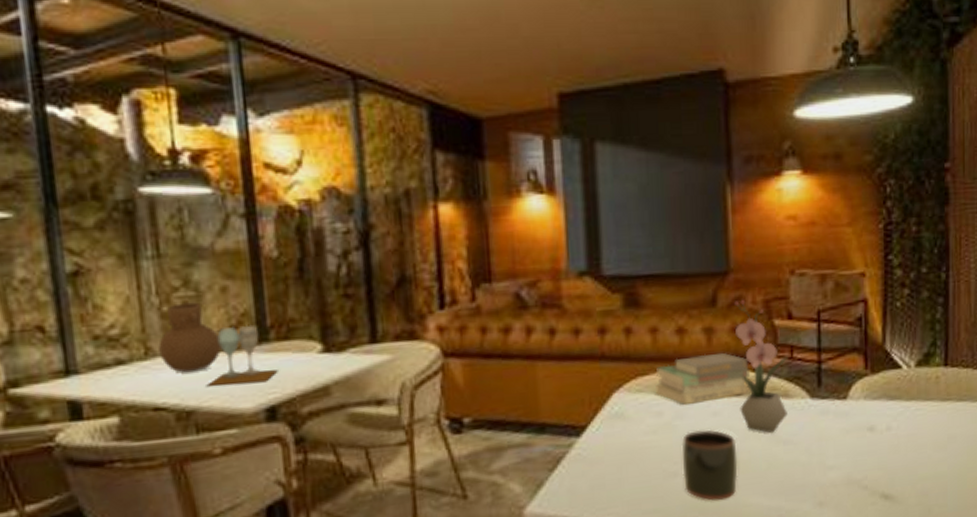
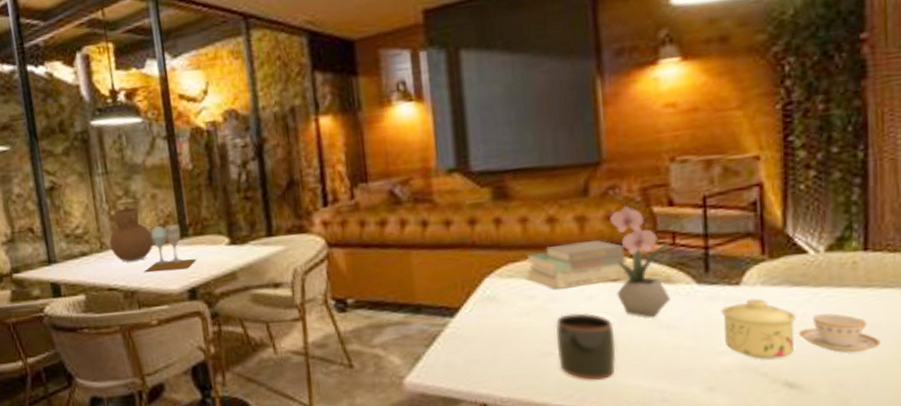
sugar bowl: none [830,412,892,472] -> present [721,298,797,359]
teacup: none [892,425,956,463] -> present [798,312,881,353]

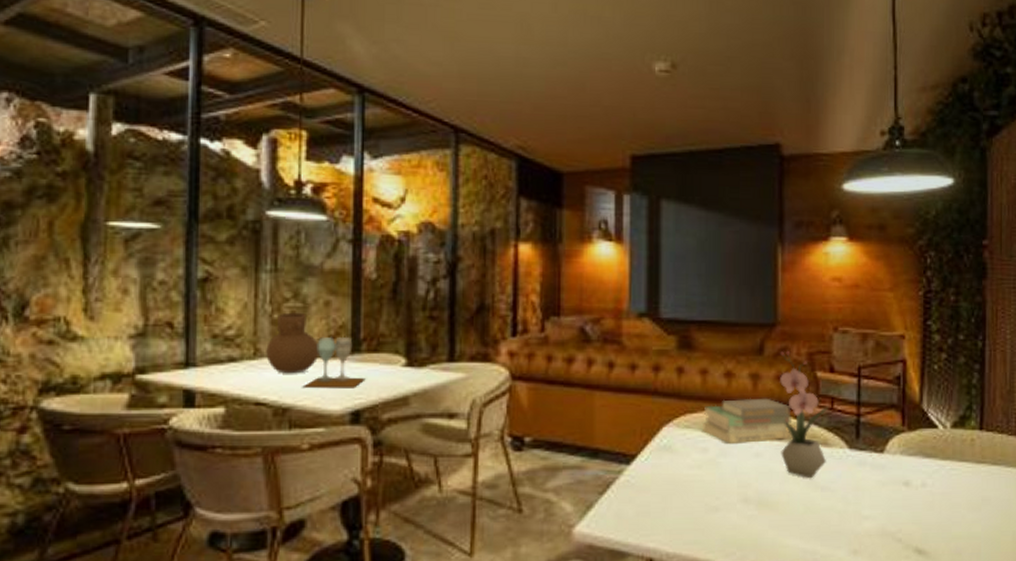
mug: present [555,312,617,380] -> none [723,469,777,538]
sugar bowl: present [721,298,797,359] -> none [867,466,927,526]
teacup: present [798,312,881,353] -> none [927,484,990,523]

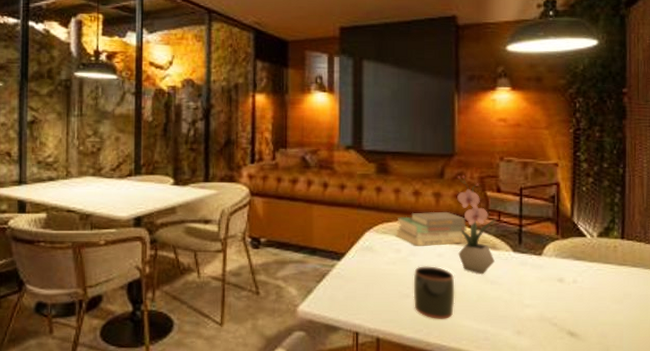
vase: present [266,312,319,373] -> none [75,145,112,189]
wineglass: present [302,336,366,389] -> none [100,162,145,201]
mug: none [723,469,777,538] -> present [413,266,455,319]

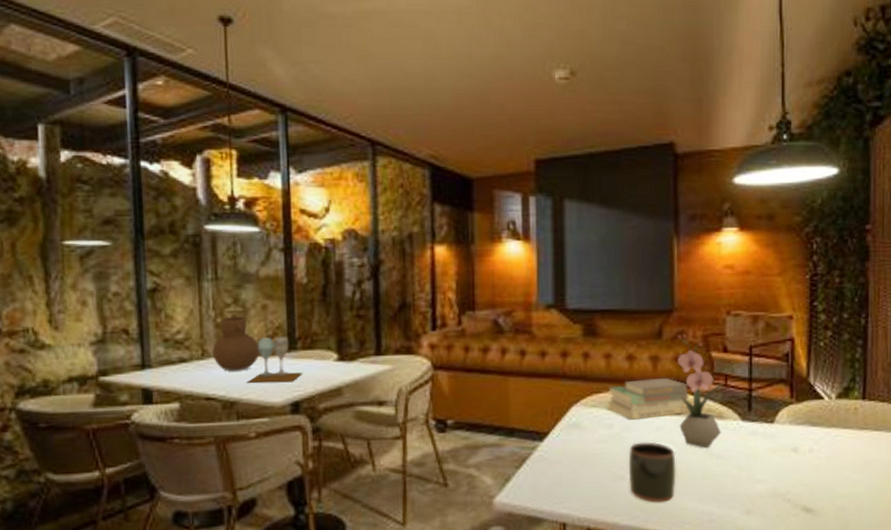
vase: none [75,145,112,189] -> present [212,316,260,370]
wineglass: none [100,162,145,201] -> present [246,336,302,383]

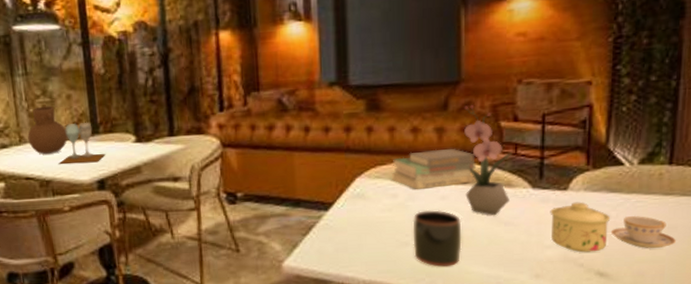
sugar bowl: none [758,435,814,487] -> present [550,202,611,253]
teacup: none [814,449,872,483] -> present [610,215,676,248]

